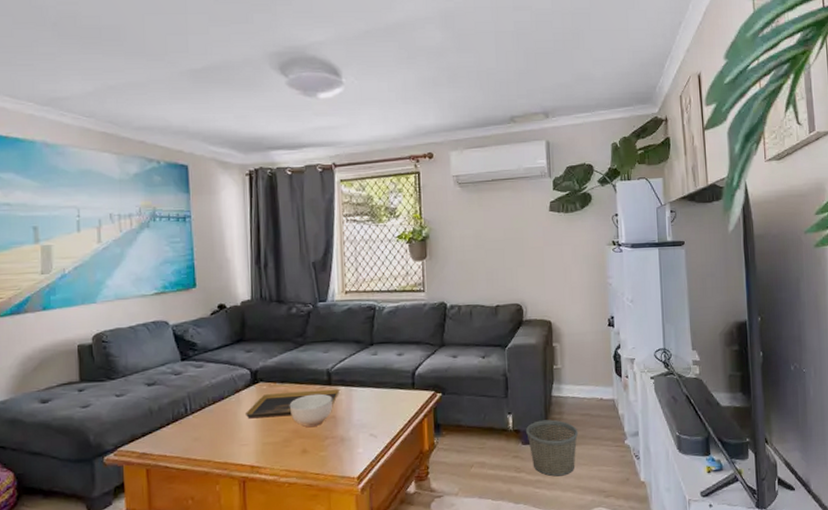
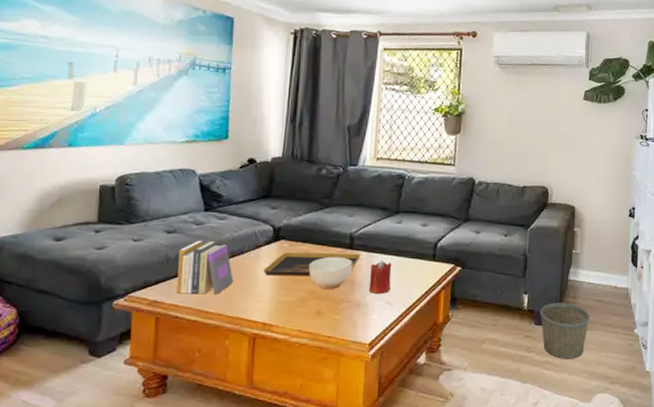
books: none [161,388,217,444] -> present [176,240,233,294]
candle: none [350,393,373,428] -> present [368,260,392,295]

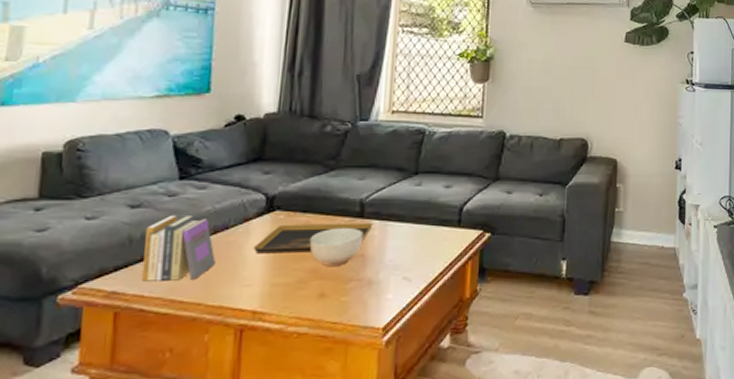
candle: present [368,260,392,295] -> none [382,229,410,270]
basket: present [540,302,591,359] -> none [580,268,636,332]

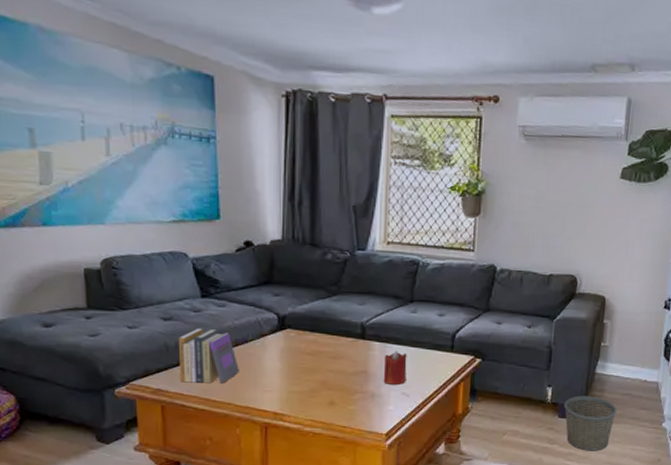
decorative tray: present [254,222,372,254] -> none [271,341,373,367]
bowl: present [309,227,364,267] -> none [318,346,366,380]
candle: none [382,229,410,270] -> present [383,351,407,386]
basket: none [580,268,636,332] -> present [564,396,618,451]

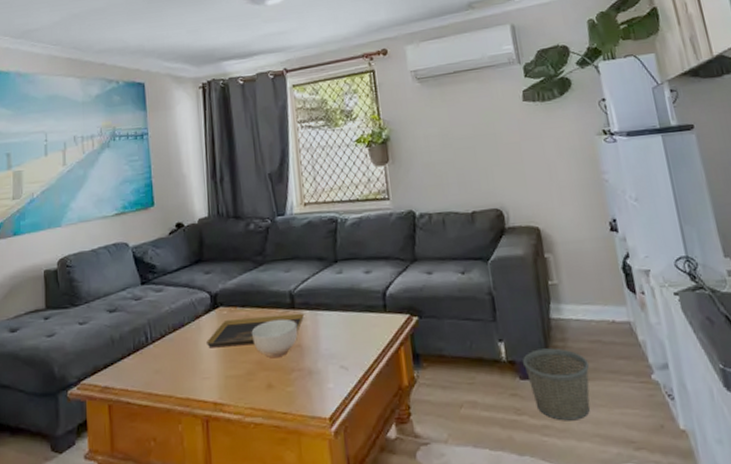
books: present [178,328,239,384] -> none [122,315,178,377]
decorative tray: none [271,341,373,367] -> present [207,313,304,348]
bowl: none [318,346,366,380] -> present [251,318,298,359]
candle: present [383,351,407,386] -> none [316,318,343,359]

